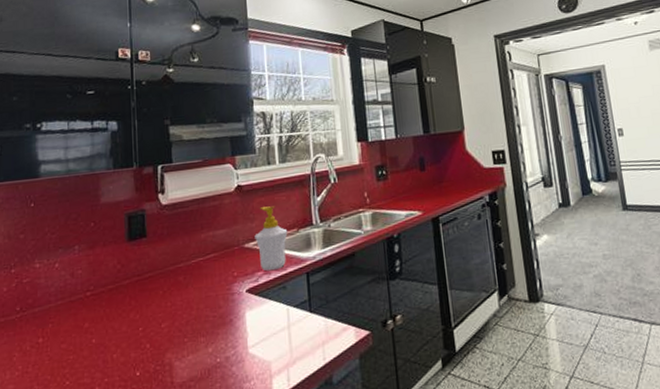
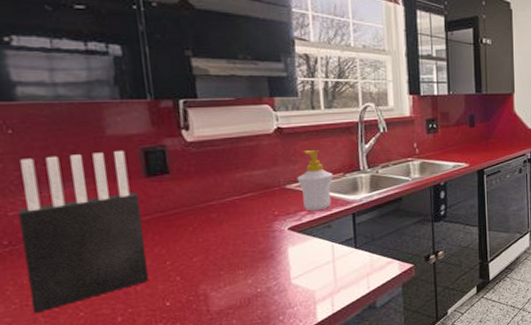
knife block: none [30,216,123,381] -> present [18,150,148,313]

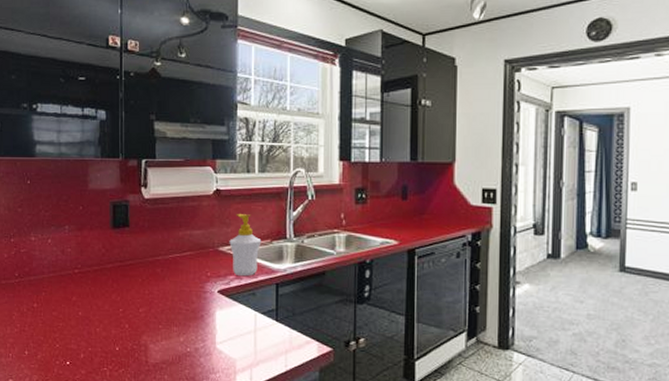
knife block: present [18,150,148,313] -> none [27,203,106,339]

